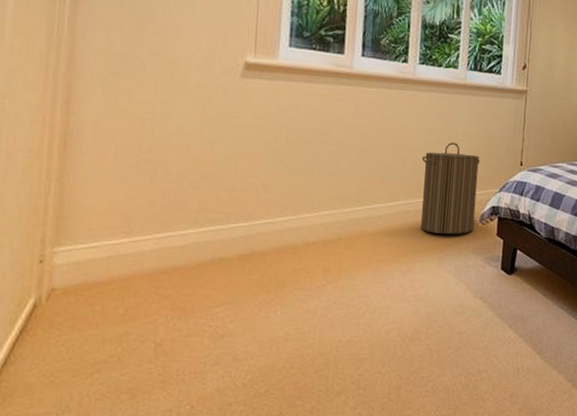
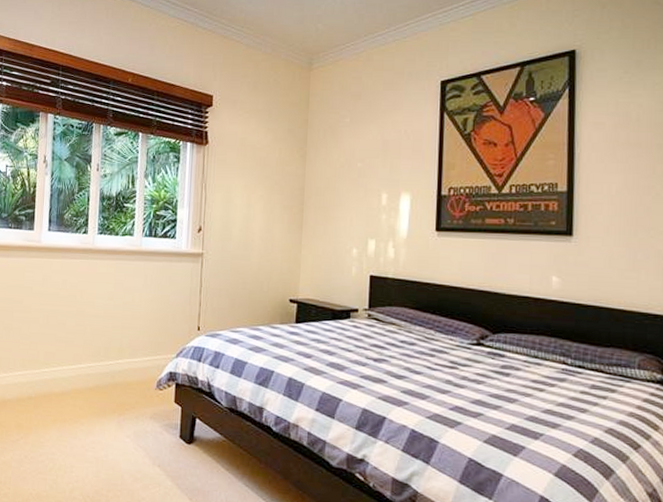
laundry hamper: present [421,142,480,234] -> none [101,307,157,399]

